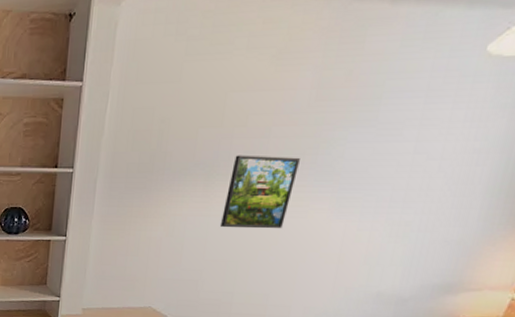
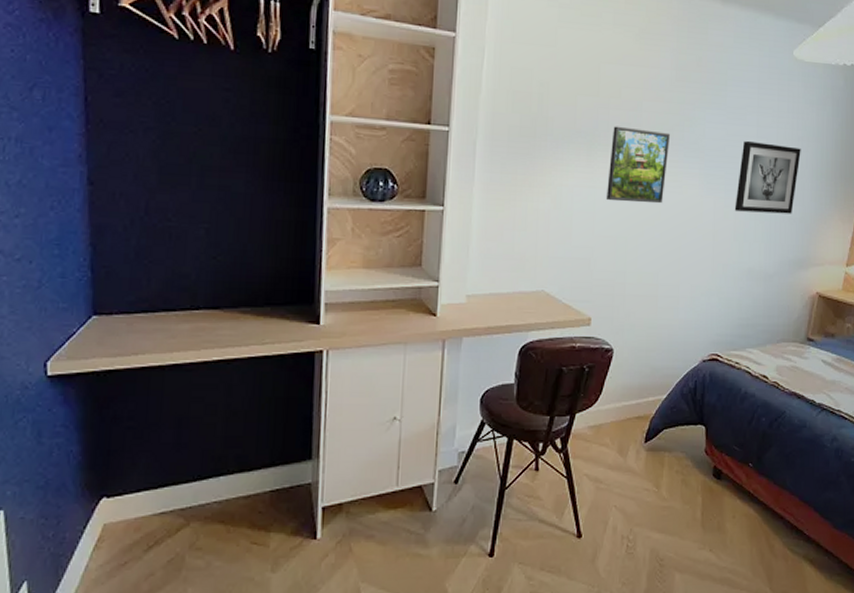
wall art: none [369,158,476,236] -> present [734,140,801,214]

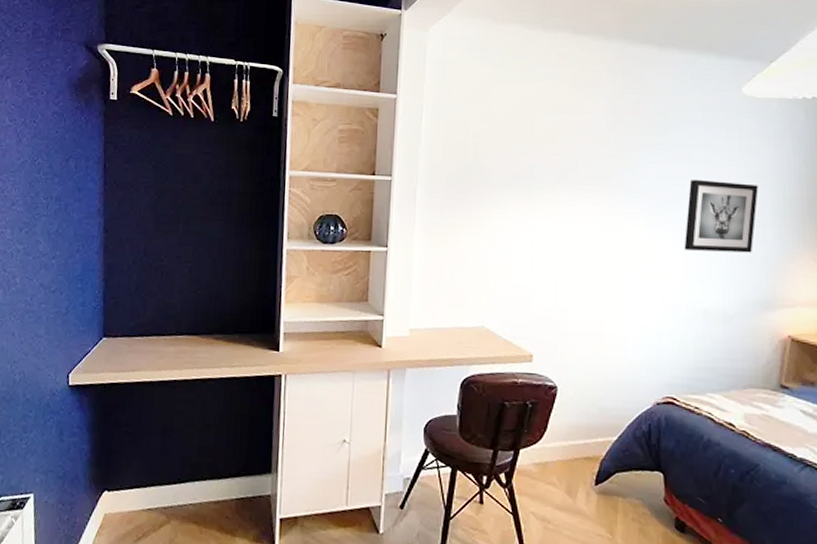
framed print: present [607,126,670,203] -> none [545,170,609,242]

